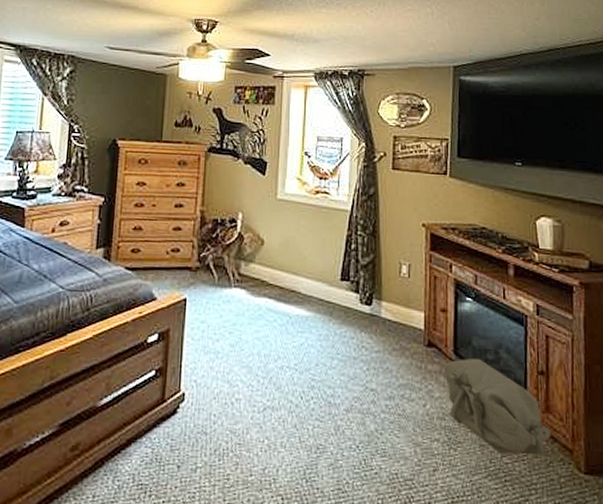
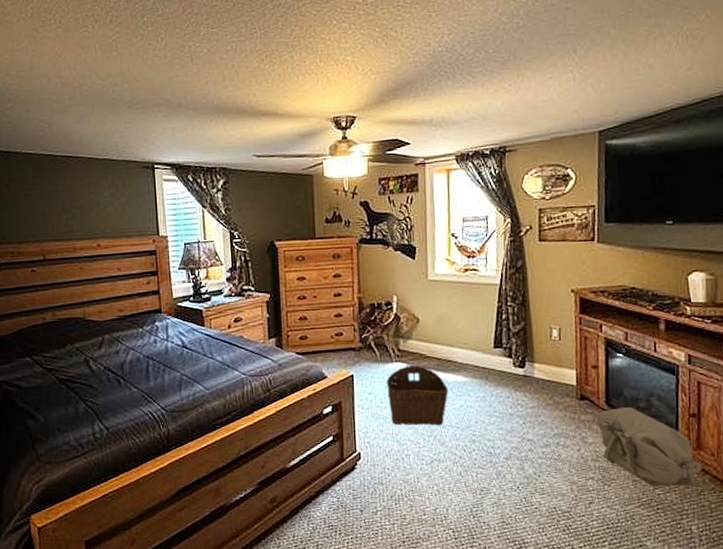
wicker basket: none [222,293,289,365] -> present [387,365,448,425]

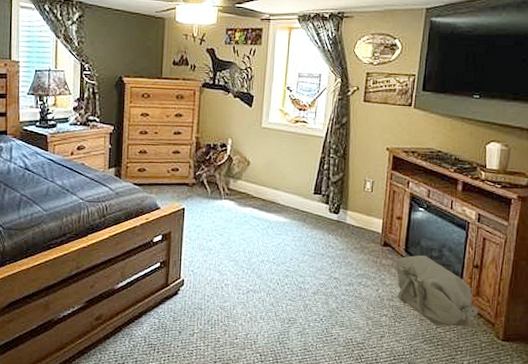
wicker basket: present [387,365,448,425] -> none [214,204,269,259]

